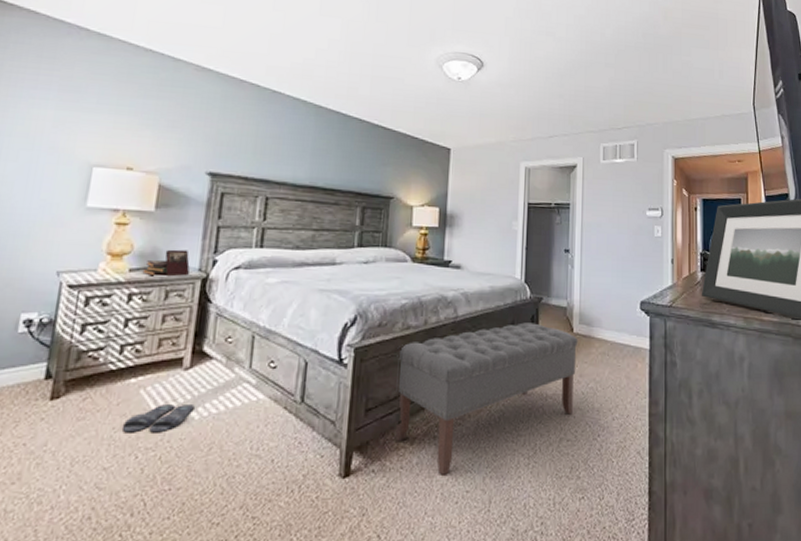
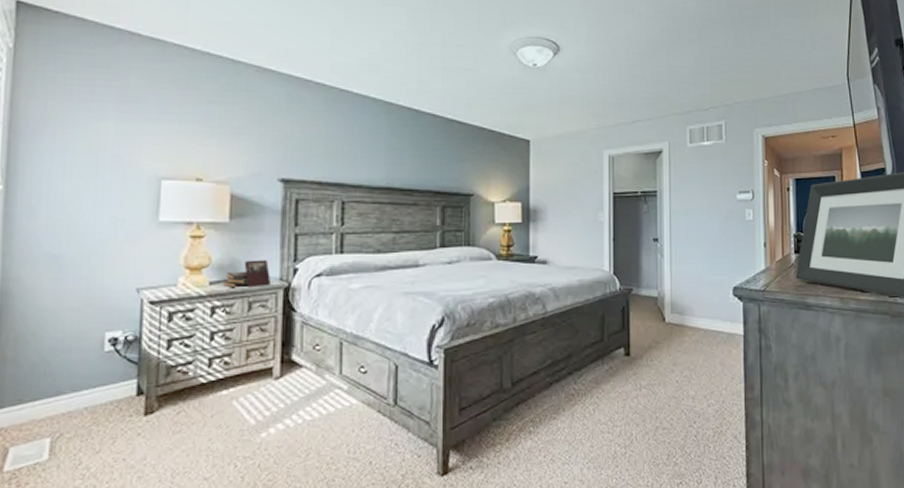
slippers: present [123,405,195,433] -> none [220,413,288,444]
bench: present [394,322,578,475] -> none [487,314,671,468]

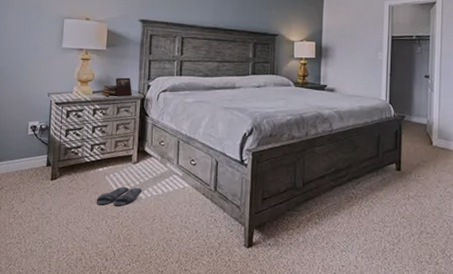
slippers: none [220,413,288,444] -> present [97,187,142,207]

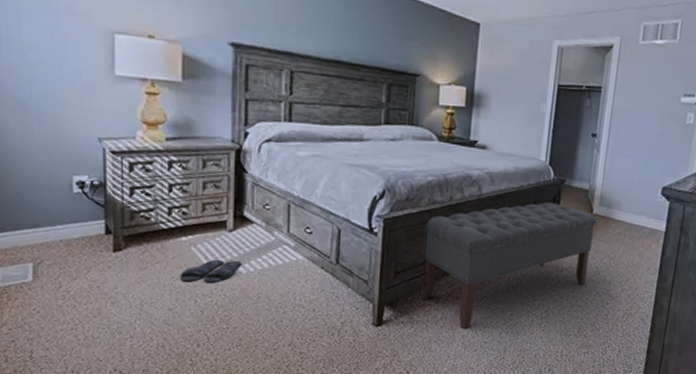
book: present [101,77,133,98] -> none [178,120,224,148]
bench: none [285,136,437,252] -> present [421,202,597,329]

